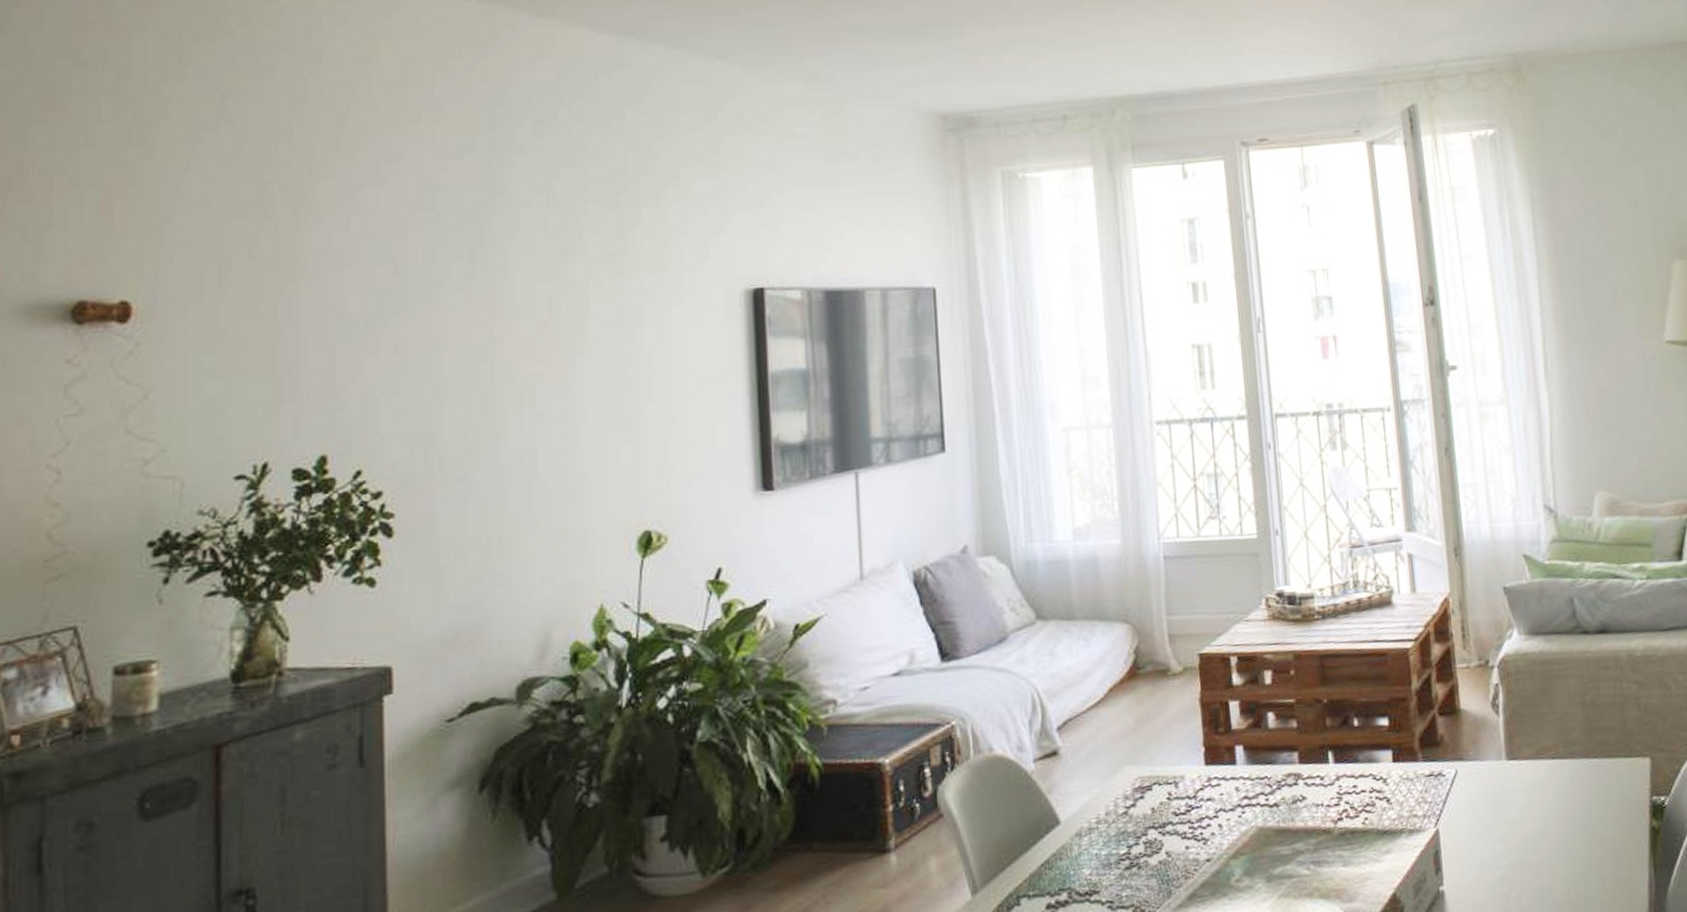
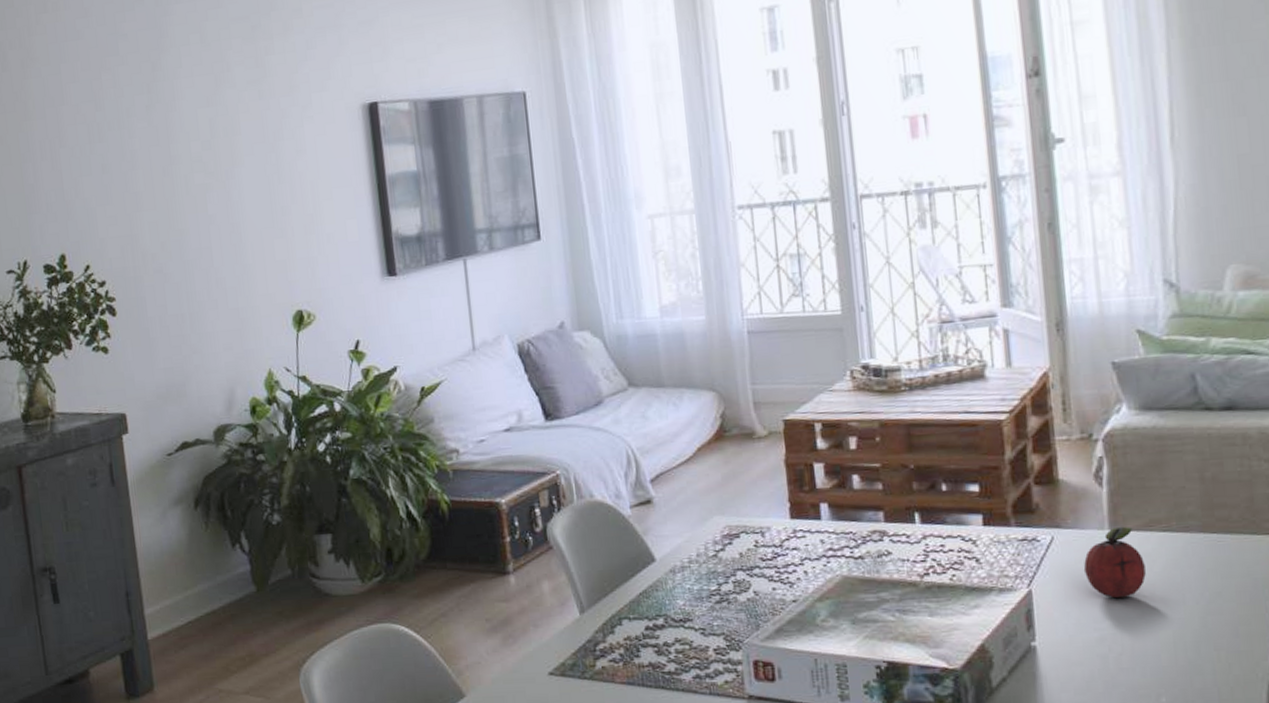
fruit: none [1484,755,1540,833] -> present [1083,526,1146,599]

